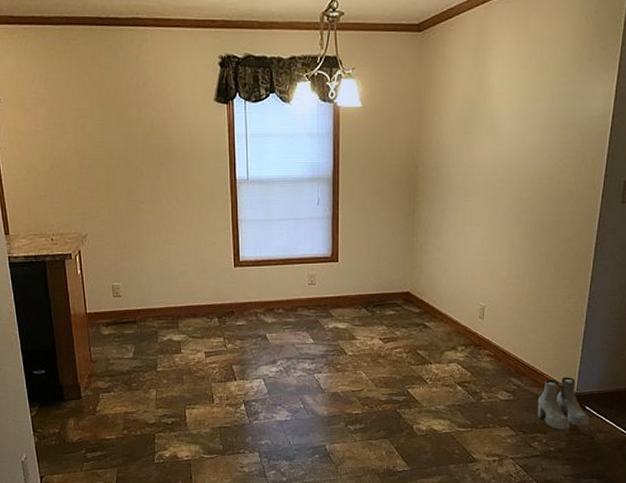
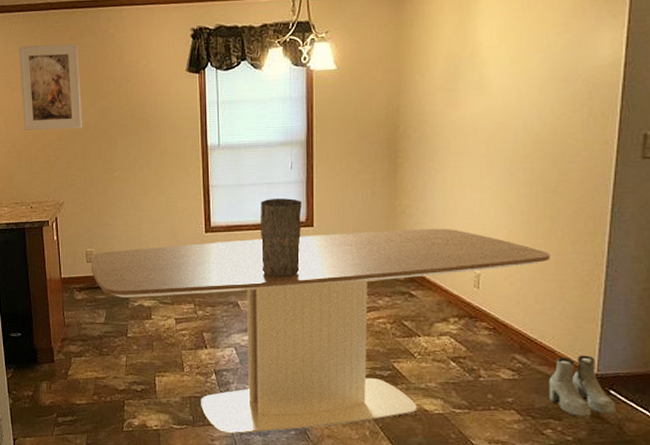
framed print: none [32,63,105,157] -> present [18,43,82,130]
dining table: none [117,264,544,460] -> present [90,228,551,434]
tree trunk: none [287,234,328,311] -> present [260,198,302,278]

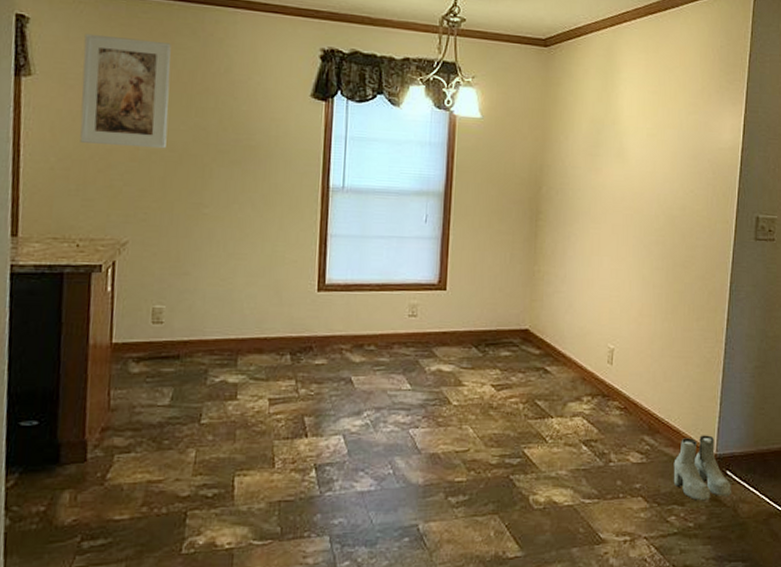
dining table: present [90,228,551,434] -> none [157,298,678,547]
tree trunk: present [260,198,302,278] -> none [383,255,435,349]

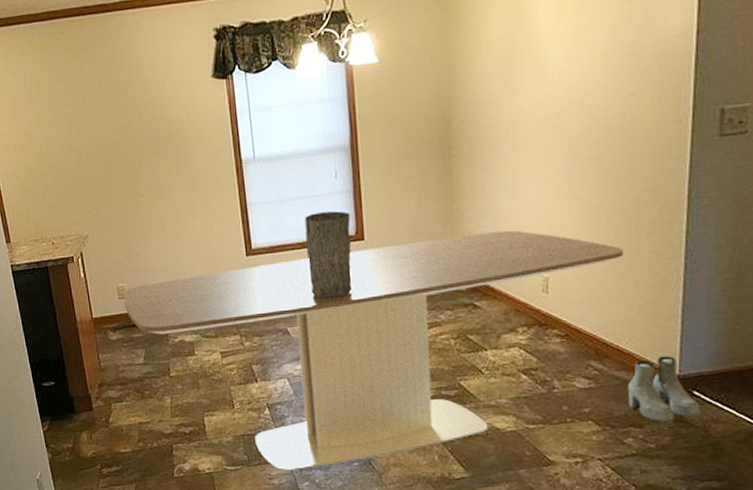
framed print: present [80,33,171,149] -> none [22,56,101,158]
dining table: none [157,298,678,547] -> present [123,230,624,471]
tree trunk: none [383,255,435,349] -> present [304,211,353,299]

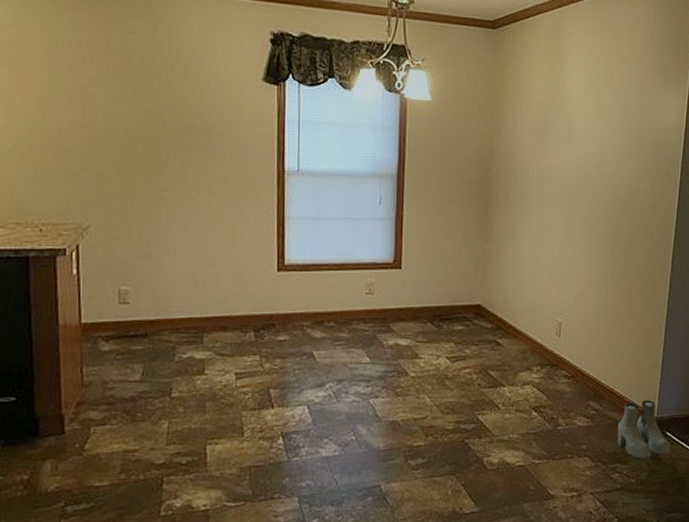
dining table: present [123,230,624,471] -> none [124,274,622,507]
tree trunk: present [304,211,353,299] -> none [342,236,390,325]

